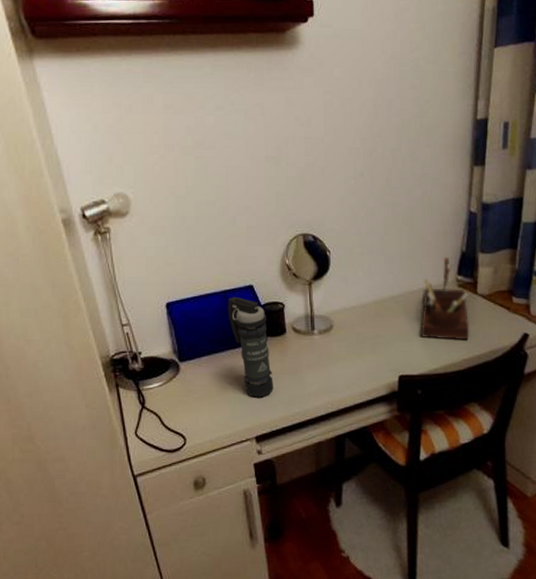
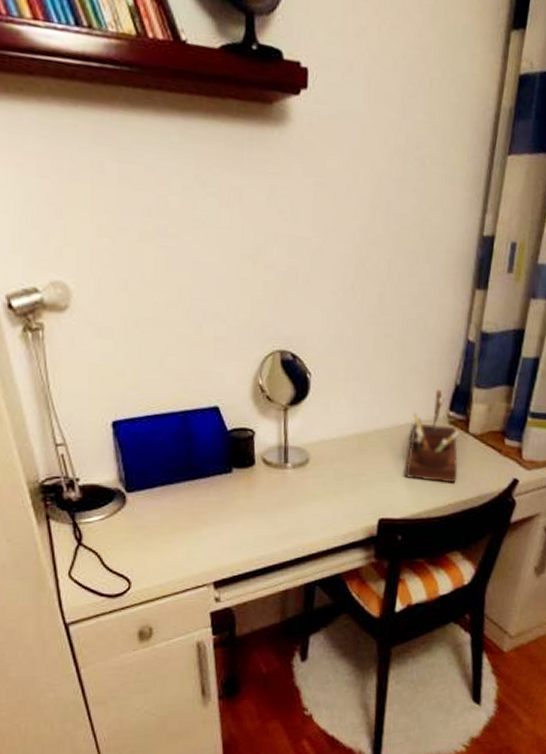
smoke grenade: present [227,296,274,398] -> none [187,418,238,538]

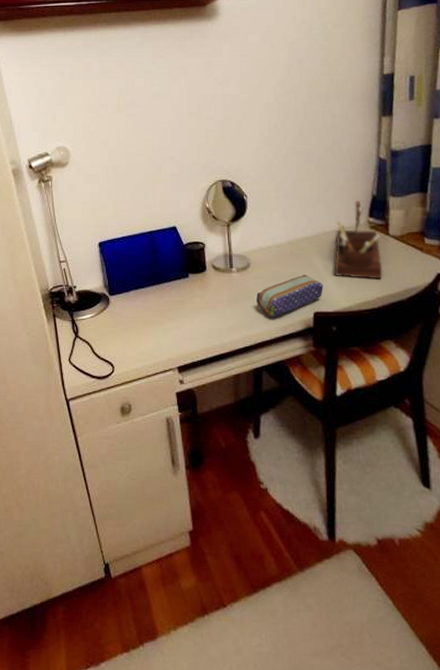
pencil case: none [314,474,392,524] -> present [256,274,323,317]

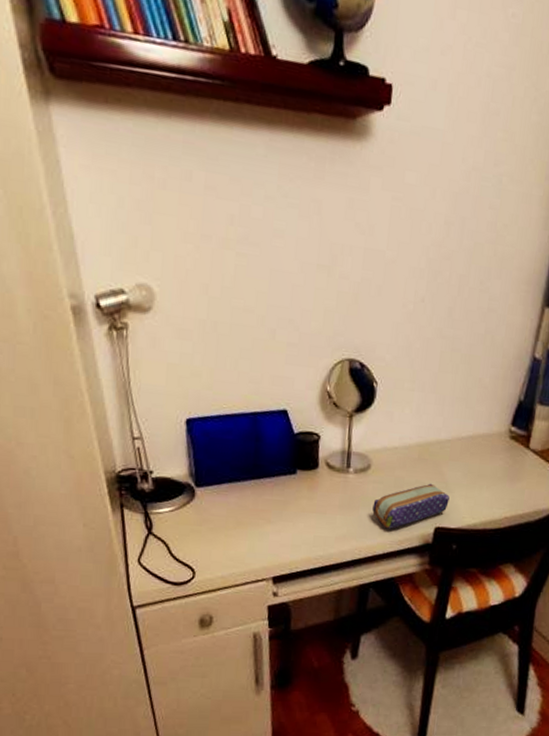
desk organizer: present [334,201,383,279] -> none [463,405,521,497]

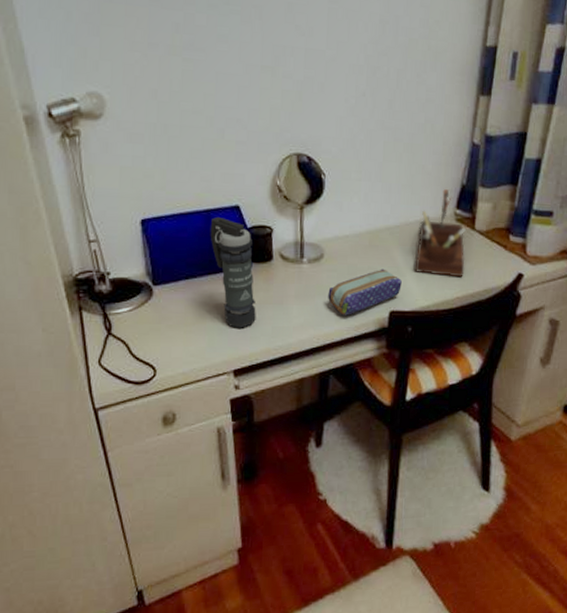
smoke grenade: none [255,420,299,536] -> present [210,216,256,328]
desk organizer: none [463,405,521,497] -> present [414,189,467,278]

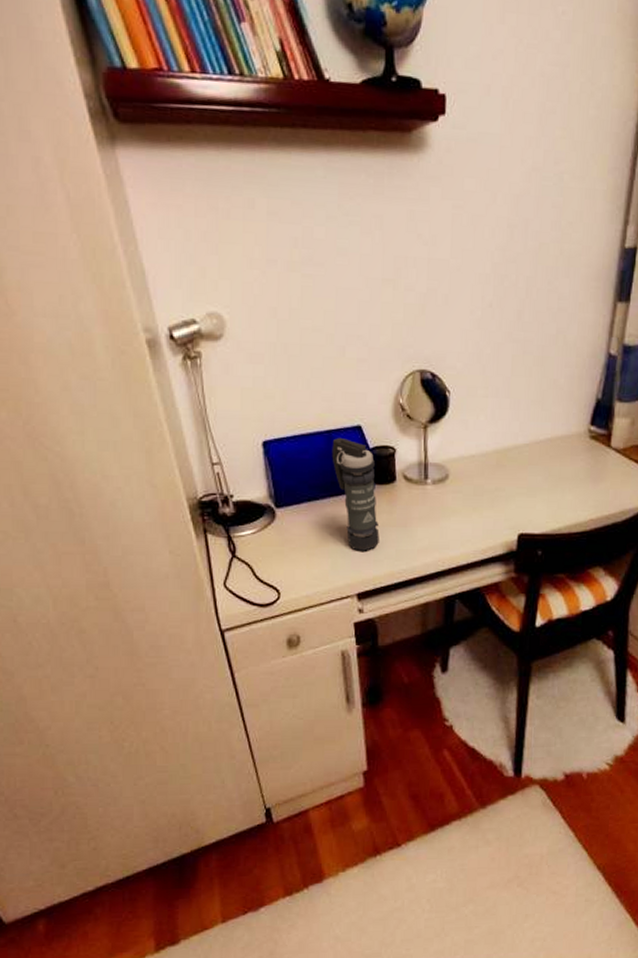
pencil case: present [328,268,402,315] -> none [453,489,531,538]
desk organizer: present [414,189,467,278] -> none [545,405,602,498]

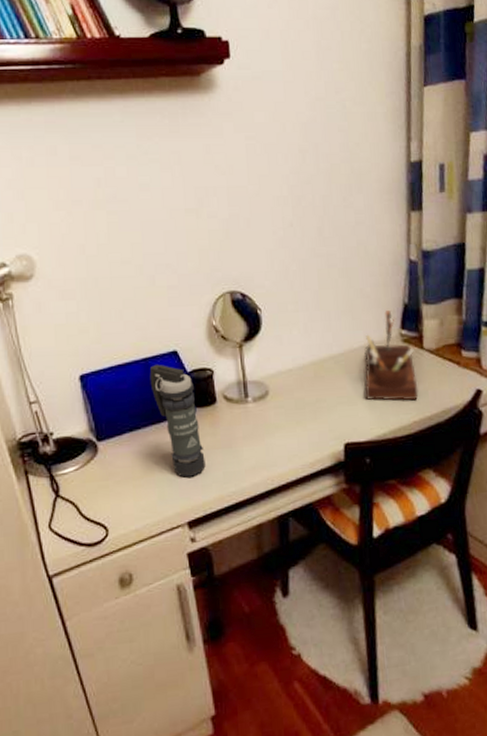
desk organizer: none [545,405,602,498] -> present [364,310,419,401]

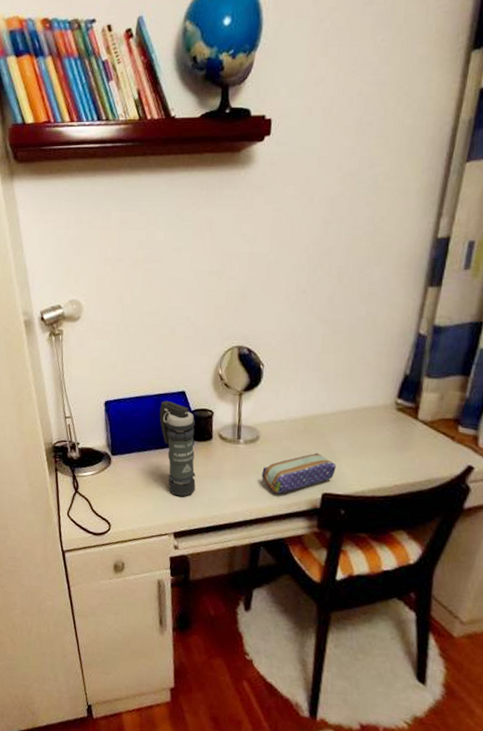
pencil case: none [277,399,354,453] -> present [262,452,336,494]
desk organizer: present [364,310,419,401] -> none [350,379,409,466]

